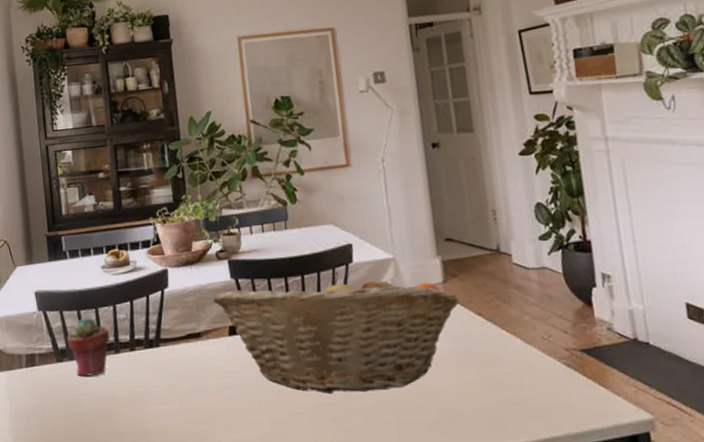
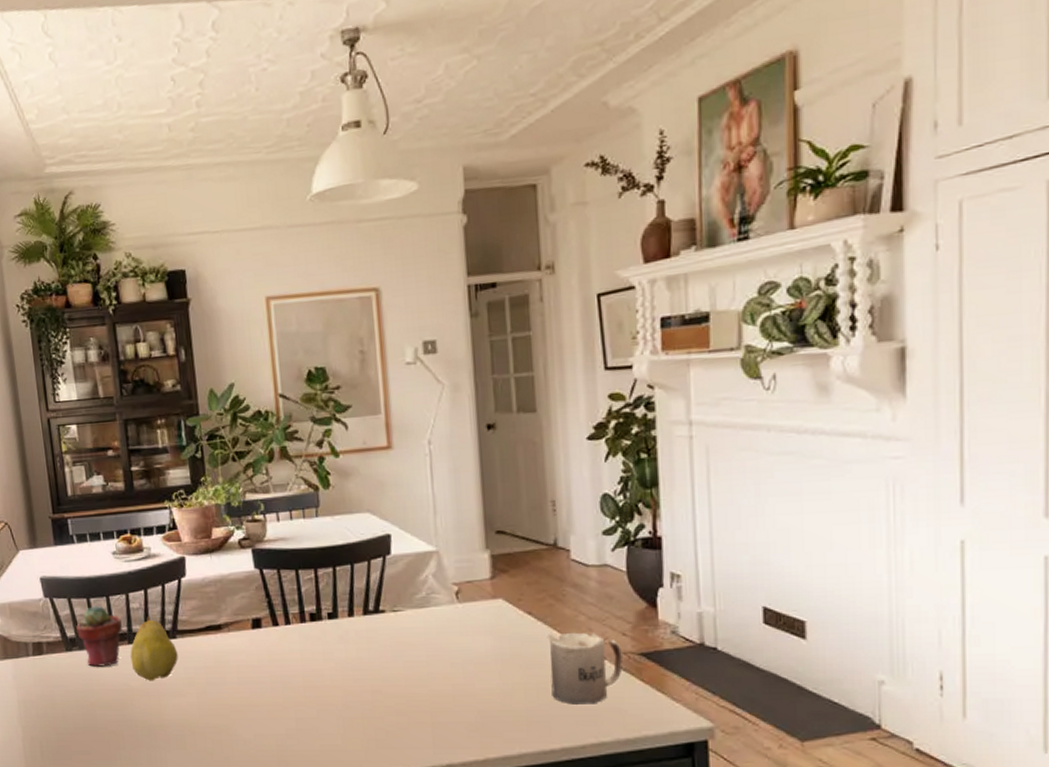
fruit: none [116,326,161,389] -> present [130,616,178,681]
fruit basket: present [213,271,460,393] -> none [235,563,509,691]
mug: none [496,331,567,401] -> present [547,632,624,705]

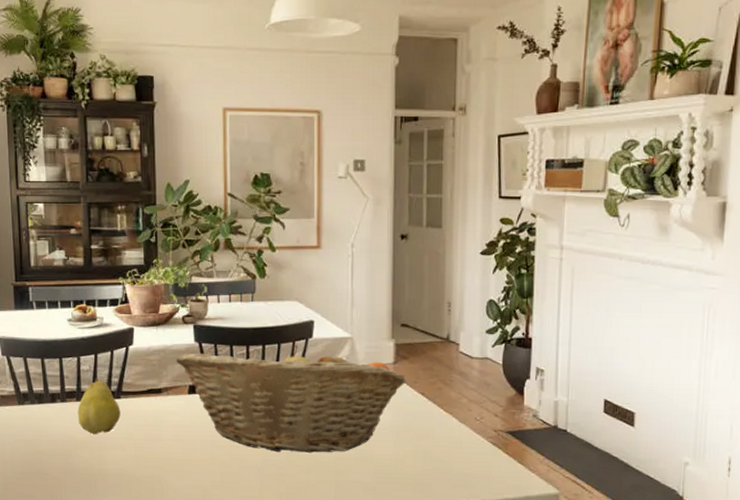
potted succulent: present [76,605,123,667] -> none [30,365,73,420]
fruit basket: none [235,563,509,691] -> present [176,344,407,453]
mug: present [547,632,624,705] -> none [435,411,494,471]

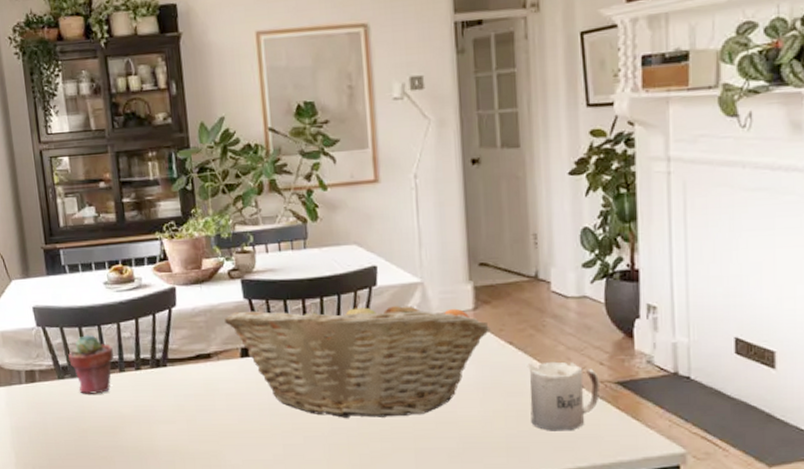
potted succulent: none [30,365,73,420] -> present [68,334,115,394]
fruit: present [77,378,121,435] -> none [121,345,169,408]
mug: none [435,411,494,471] -> present [527,361,601,431]

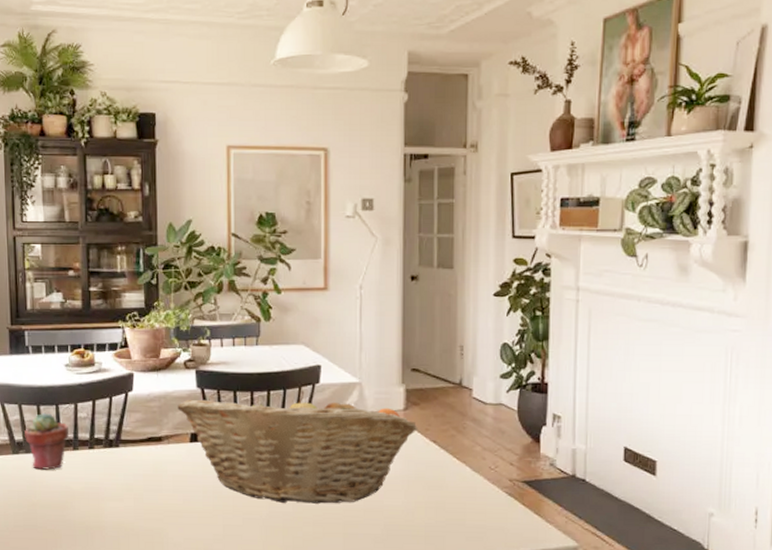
mug: present [527,361,601,431] -> none [447,460,510,523]

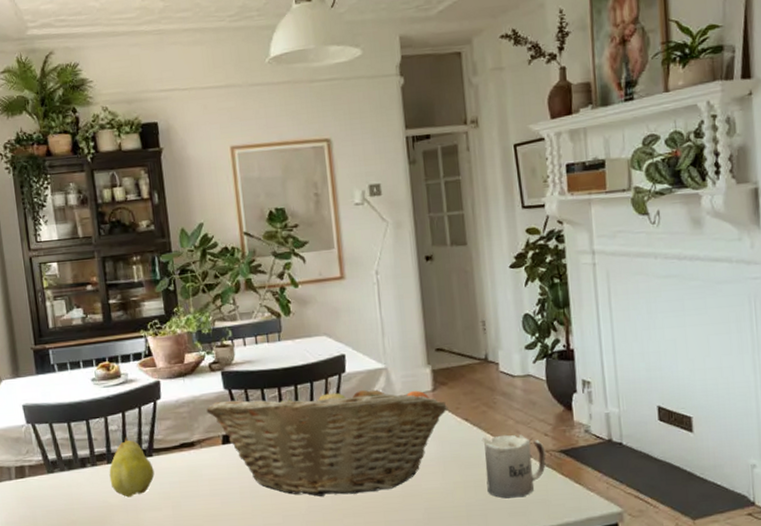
potted succulent: present [25,412,70,470] -> none [57,429,103,487]
fruit: none [74,426,119,485] -> present [109,437,155,498]
mug: none [447,460,510,523] -> present [481,434,546,499]

